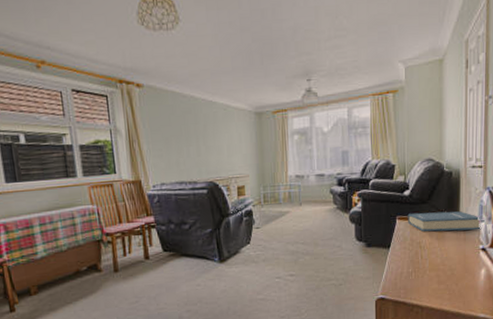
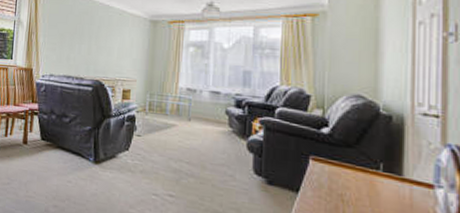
hardback book: present [407,211,482,232] -> none [325,155,440,198]

